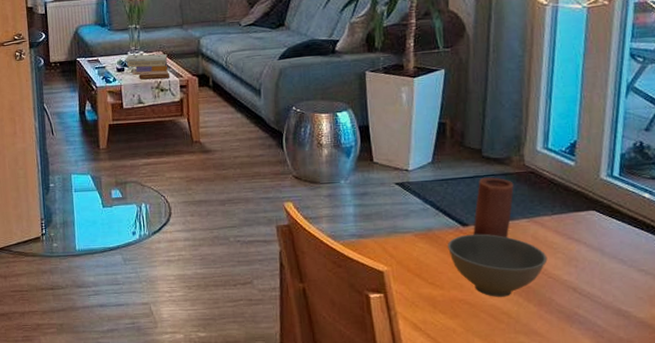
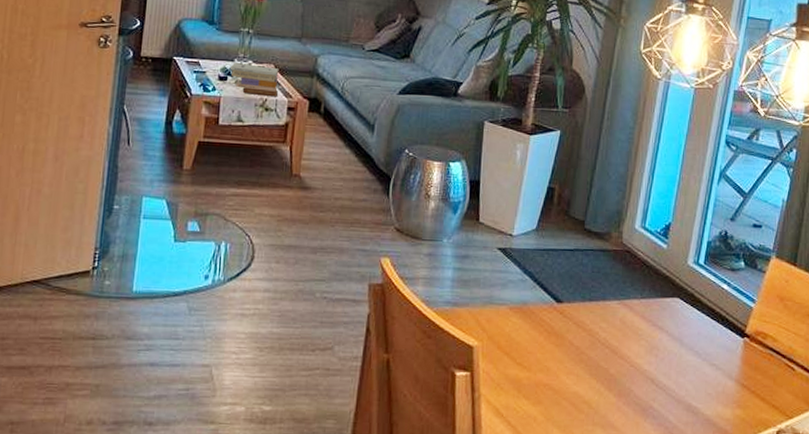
bowl: present [448,234,548,297] -> none [540,312,632,384]
candle: present [473,177,514,239] -> none [566,251,610,320]

